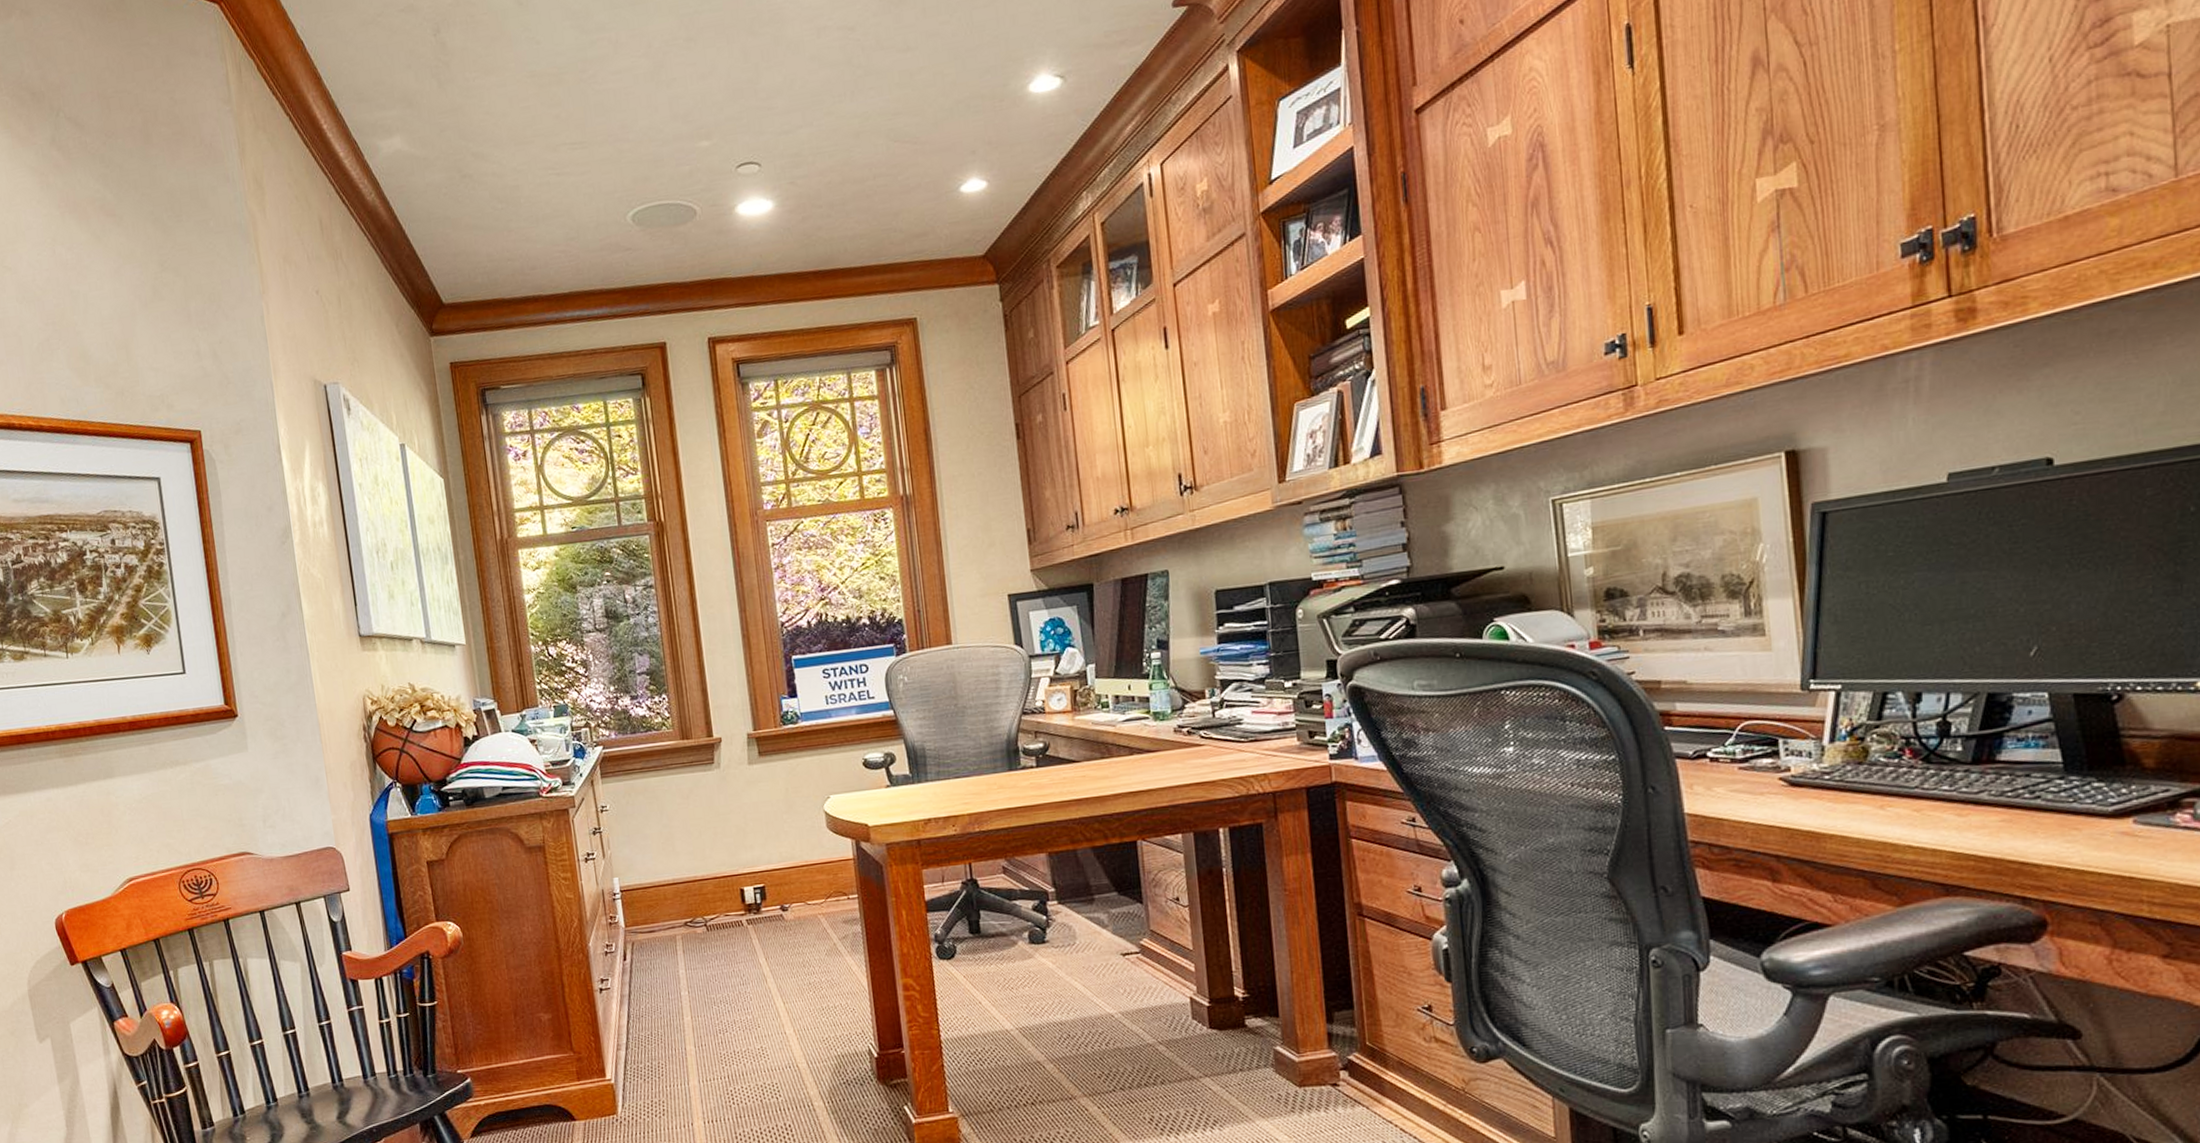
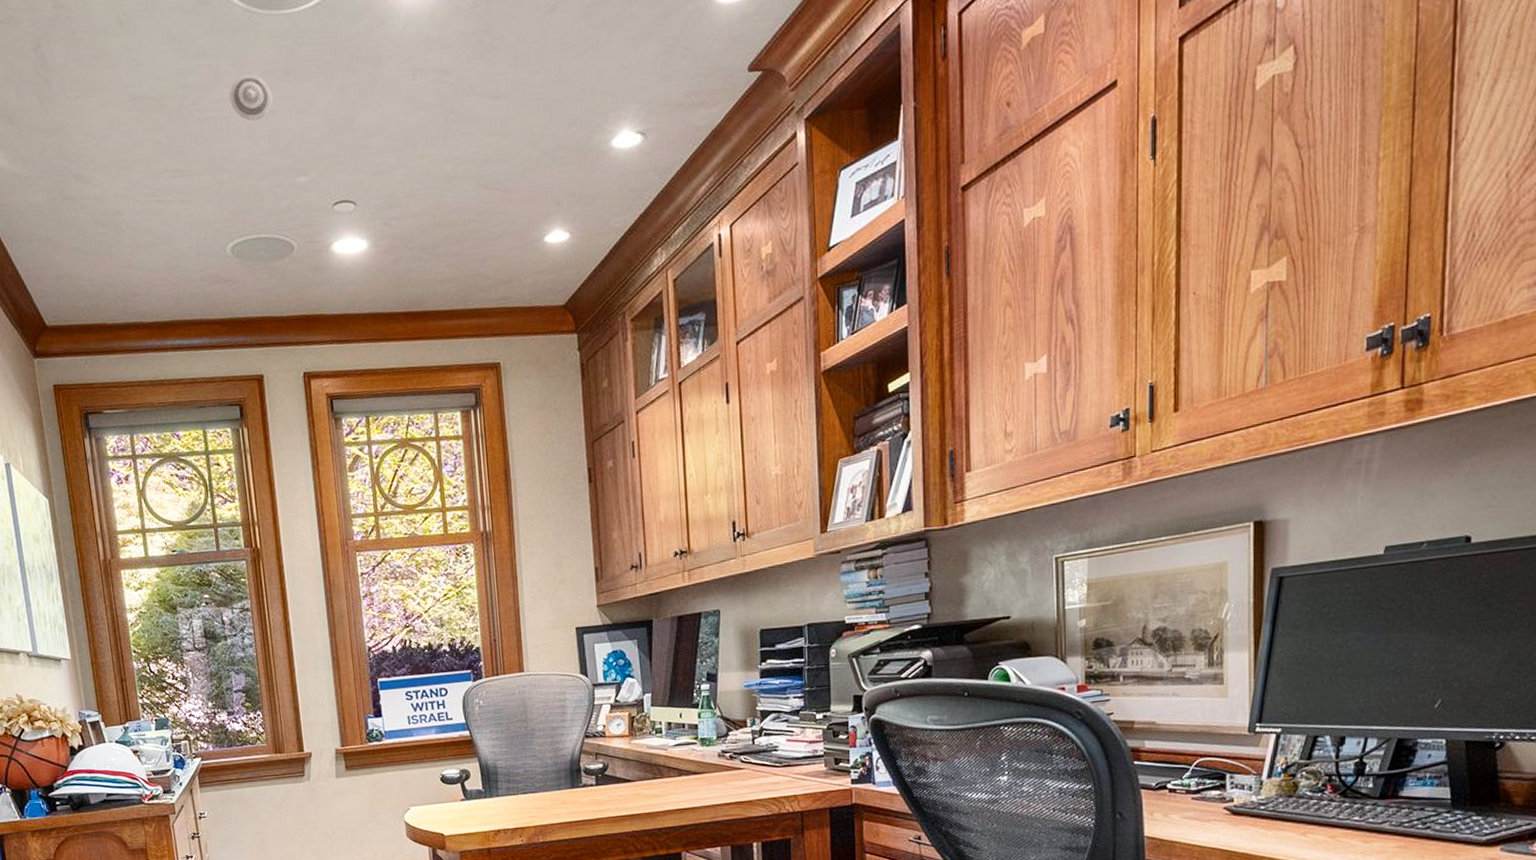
smoke detector: none [629,43,674,90] -> present [229,73,273,121]

